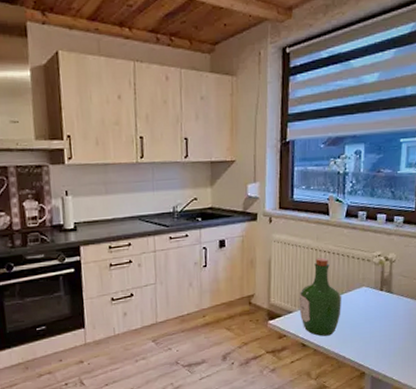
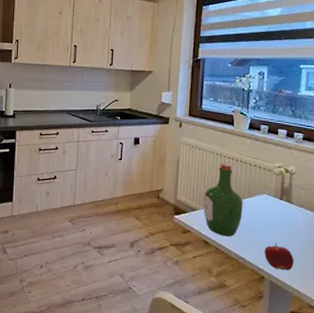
apple: none [365,335,395,363] -> present [264,242,294,270]

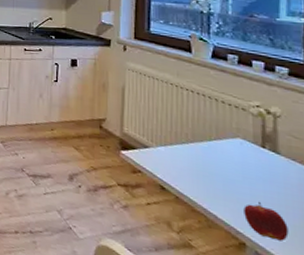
wine bottle: present [203,163,244,236] -> none [156,95,211,185]

